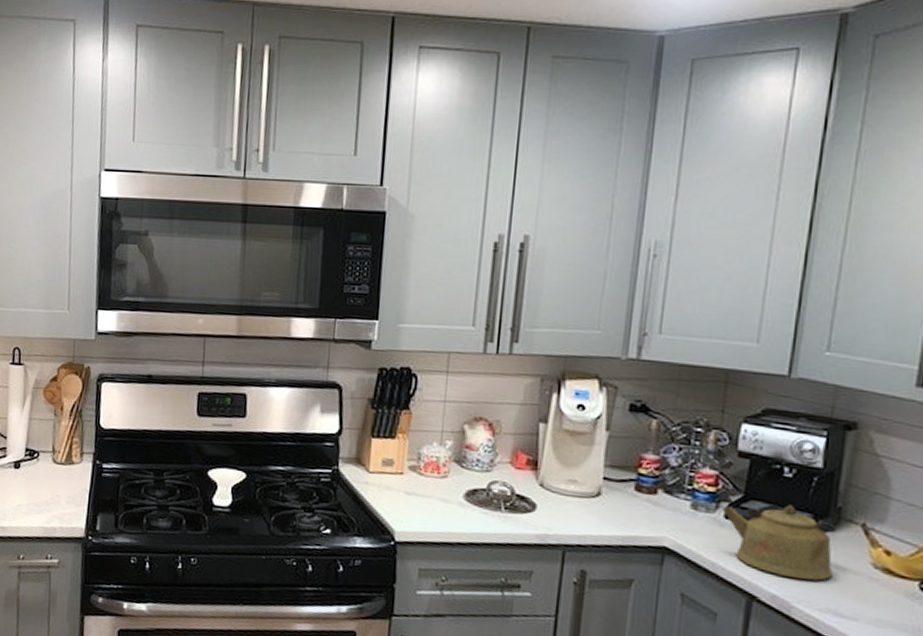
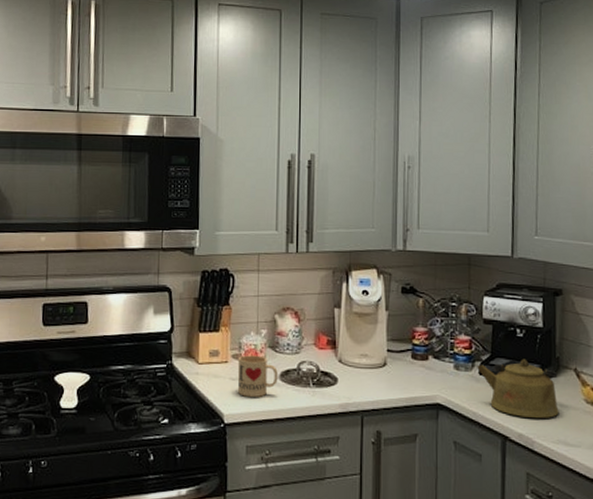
mug: none [413,467,463,517] -> present [237,355,278,397]

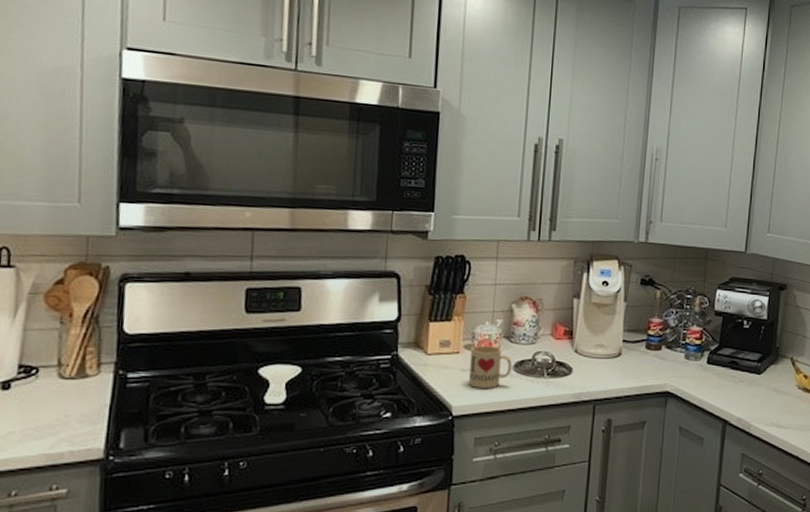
kettle: present [477,358,559,418] -> none [705,348,776,403]

